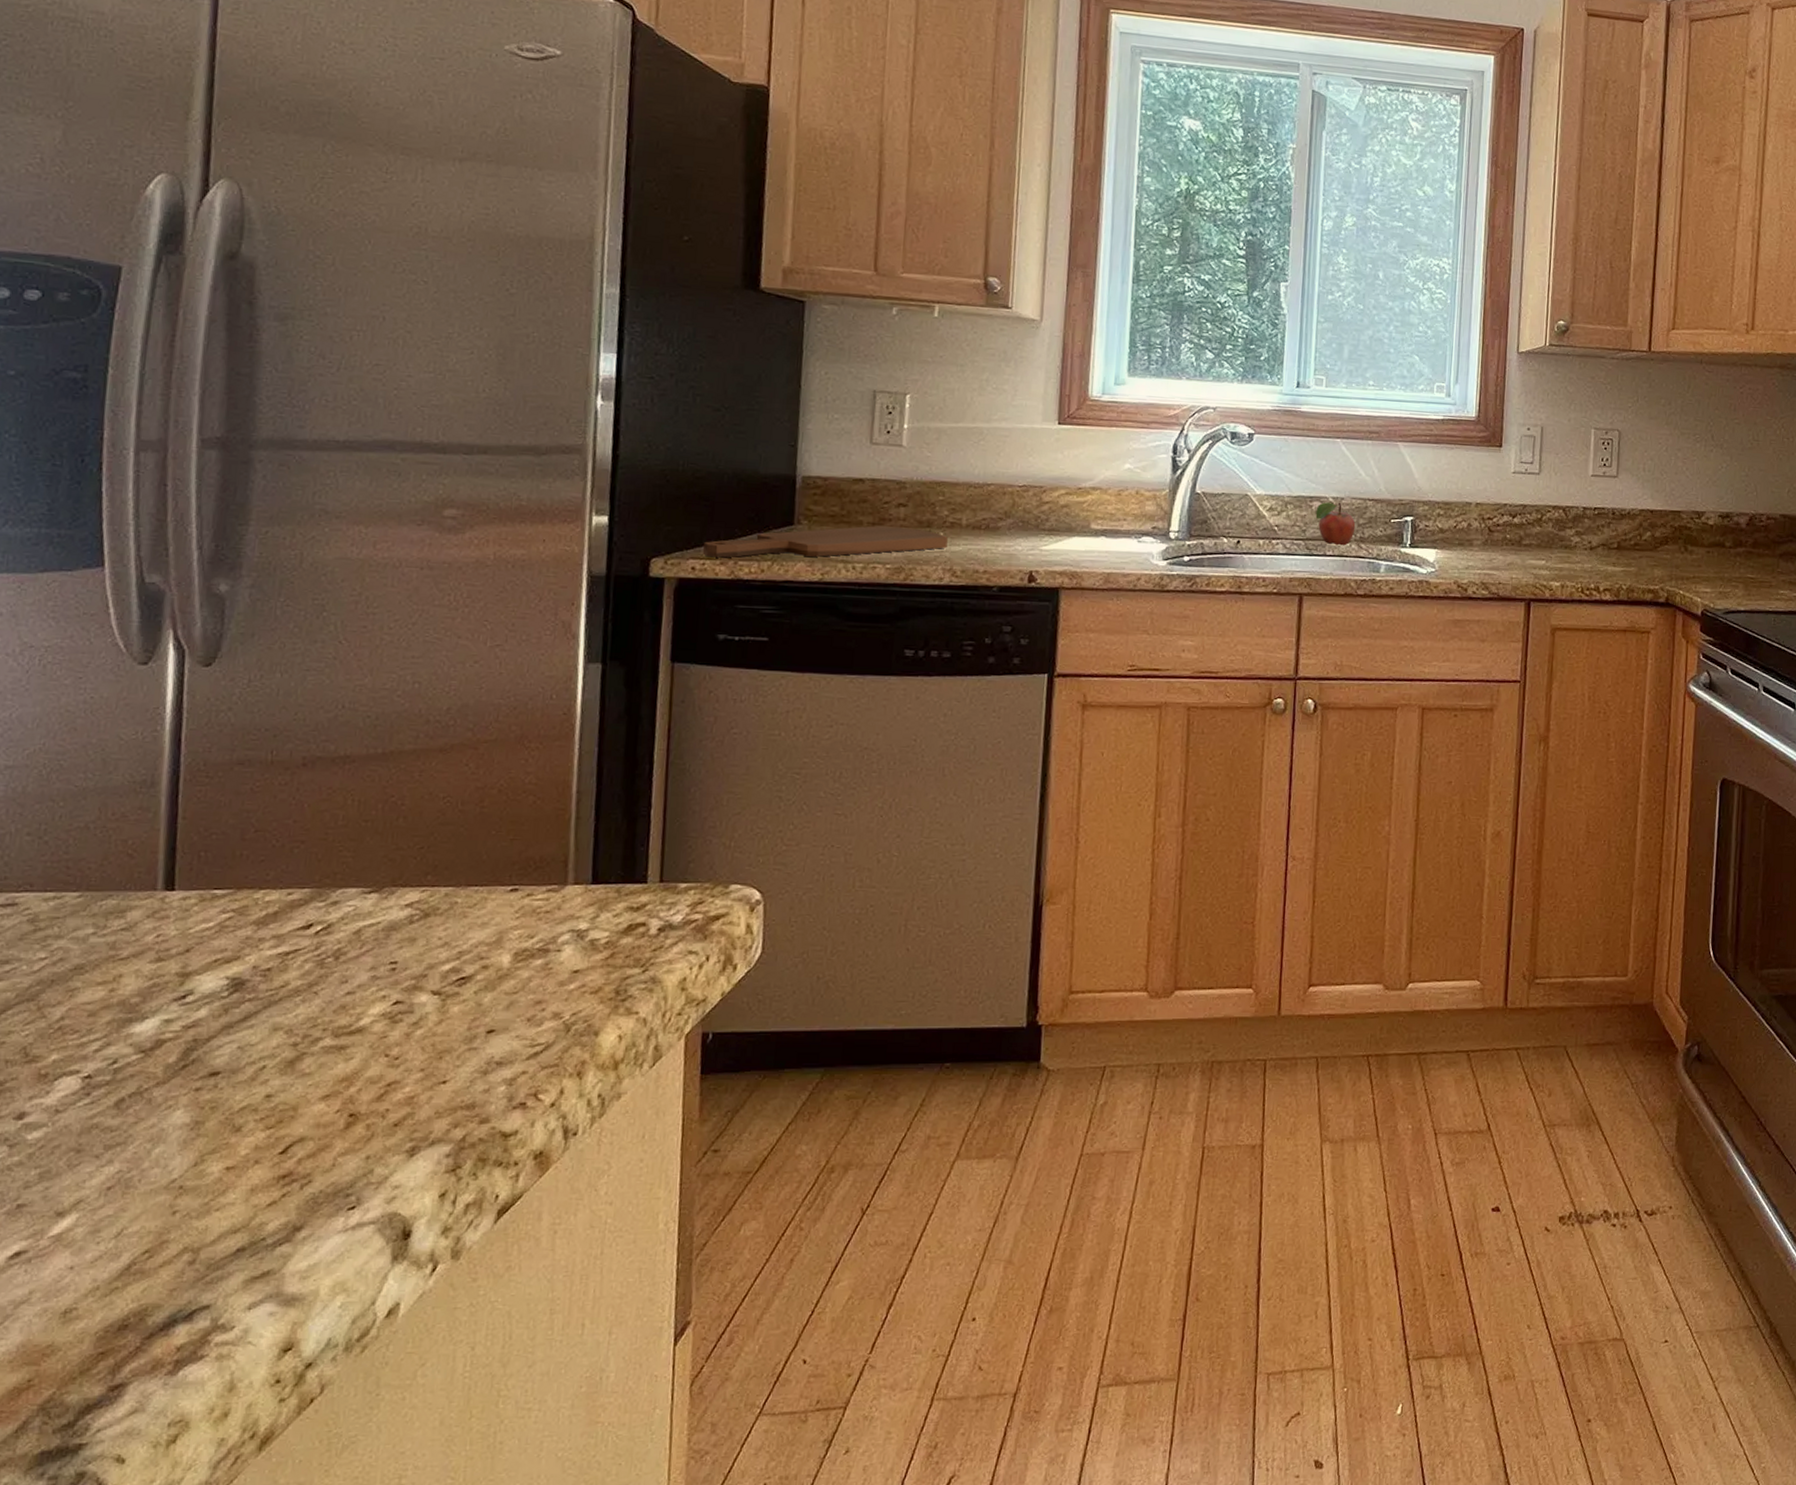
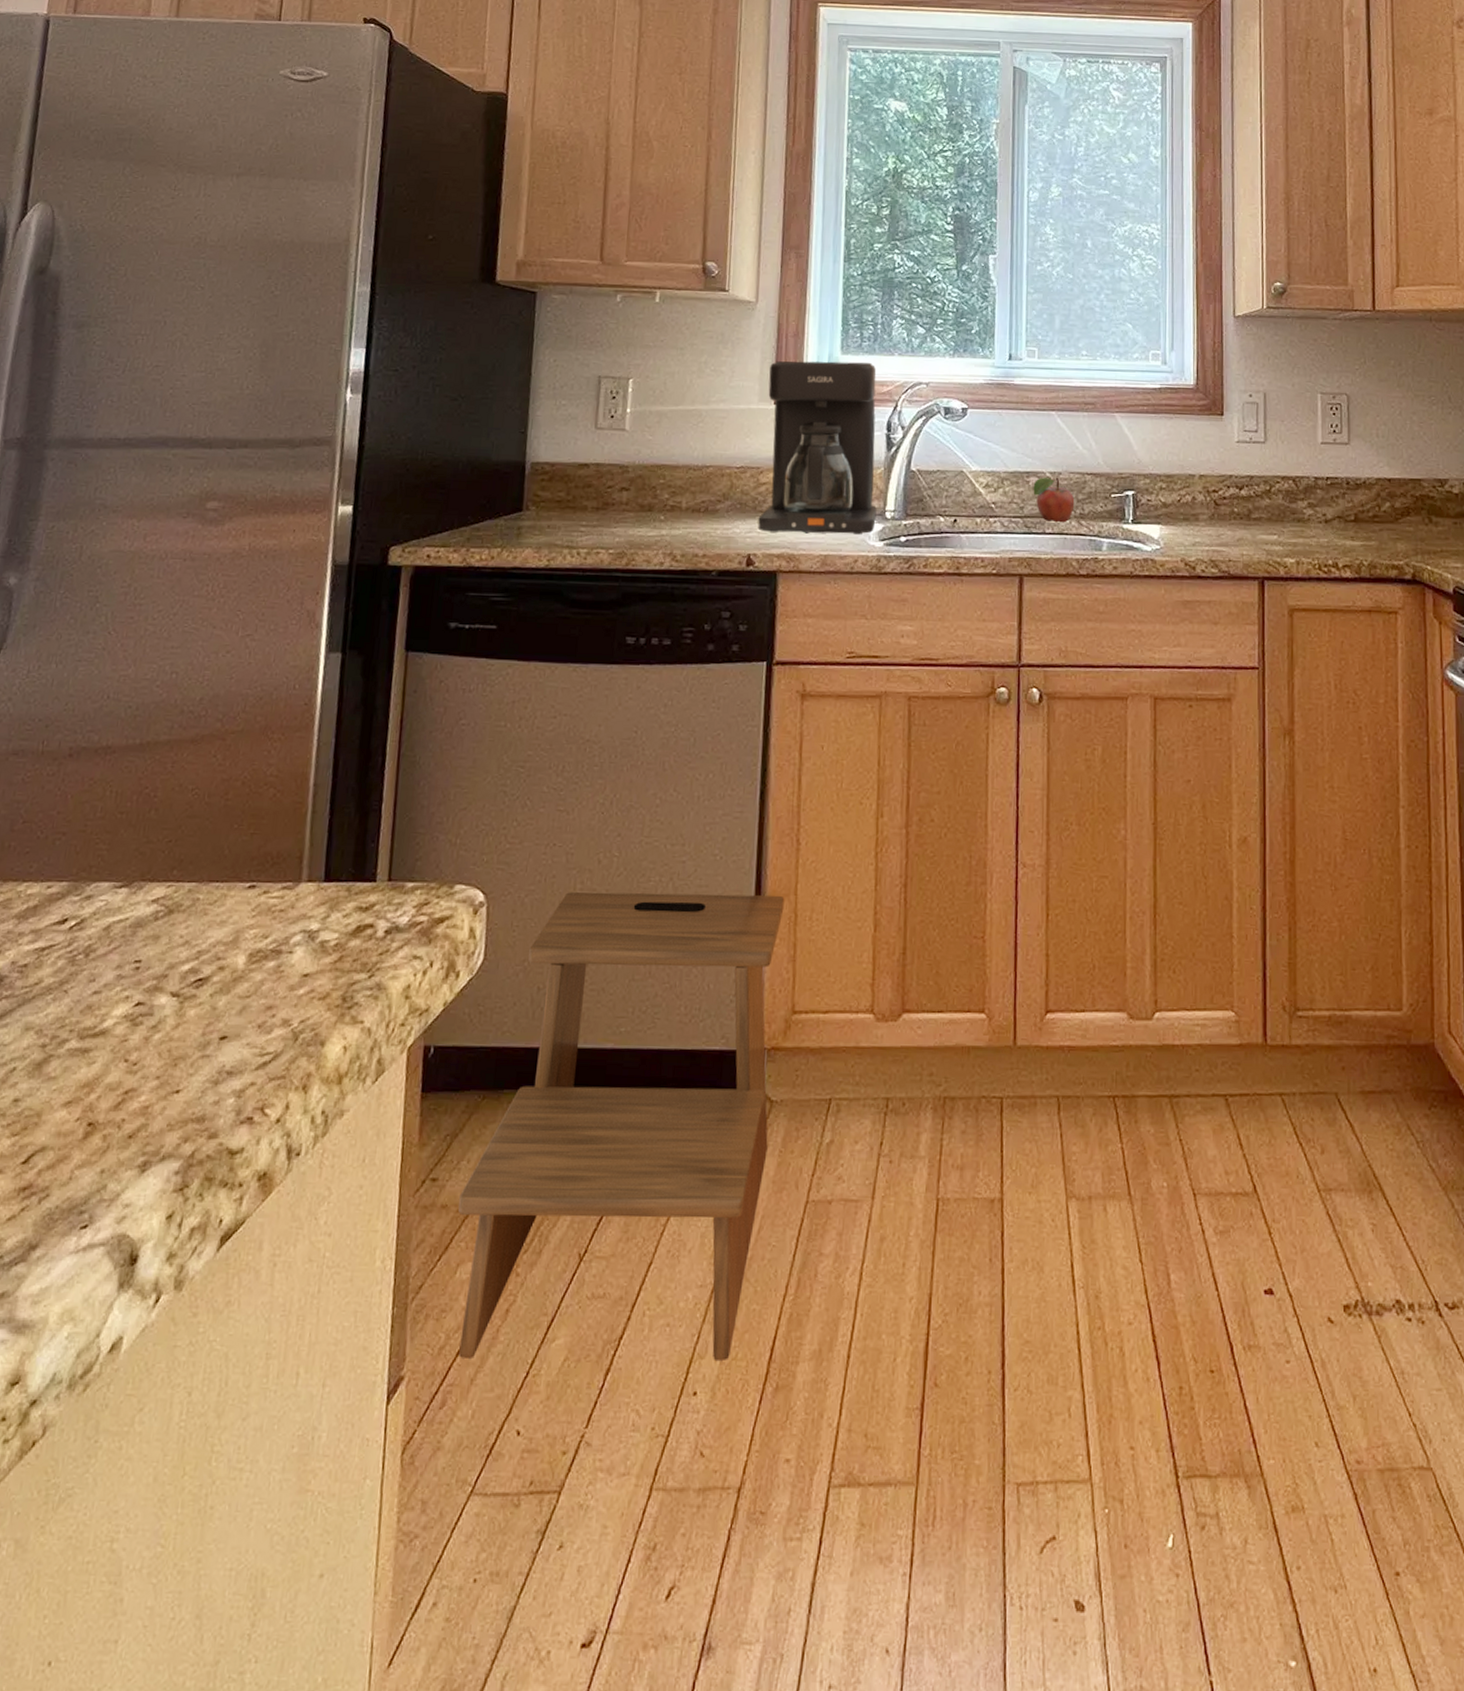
cutting board: present [702,526,948,558] -> none [437,510,668,545]
step stool: none [741,889,1063,1302] -> present [458,892,785,1360]
coffee maker: none [1040,381,1163,554] -> present [758,360,877,535]

